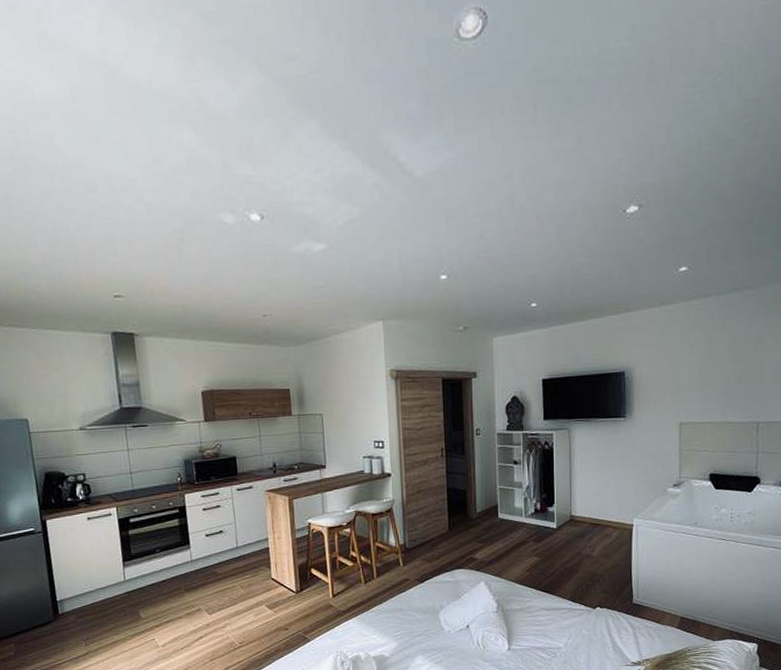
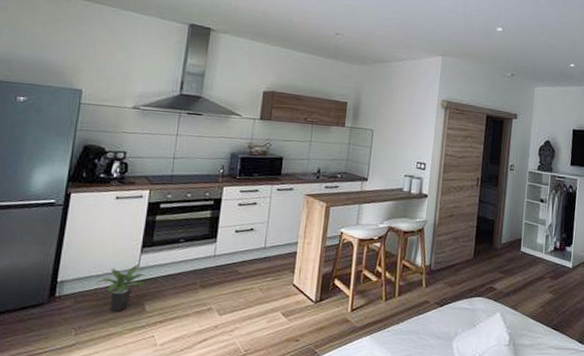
potted plant: none [90,577,135,622] -> present [95,264,145,313]

